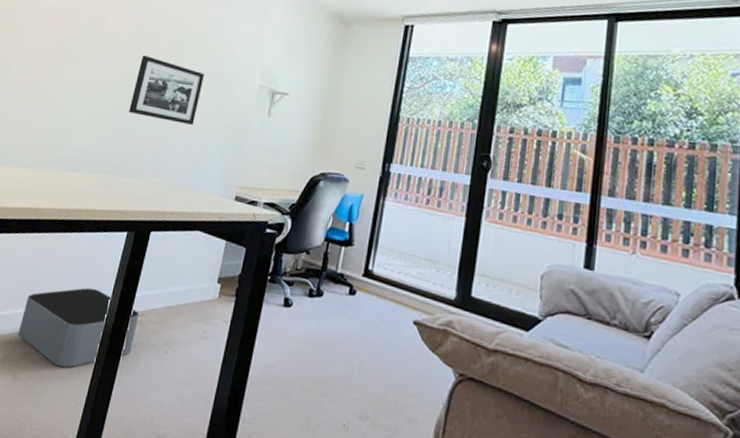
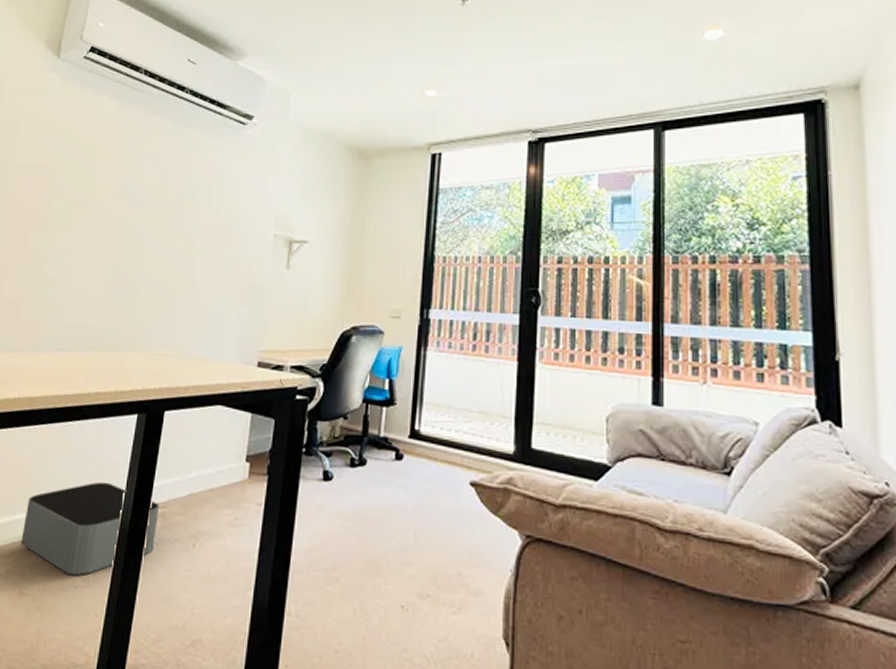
picture frame: present [128,55,205,125] -> none [127,213,212,286]

